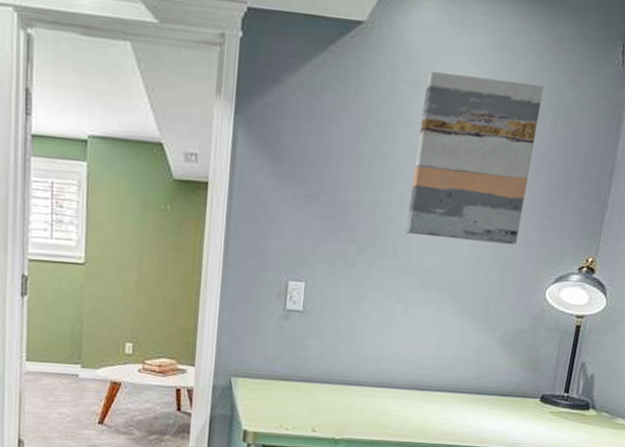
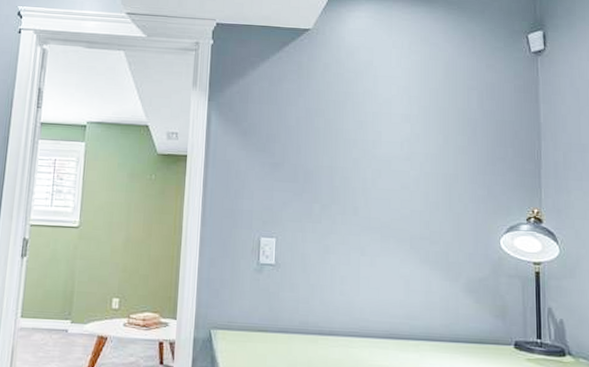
wall art: present [406,72,544,245] -> none [363,63,466,199]

